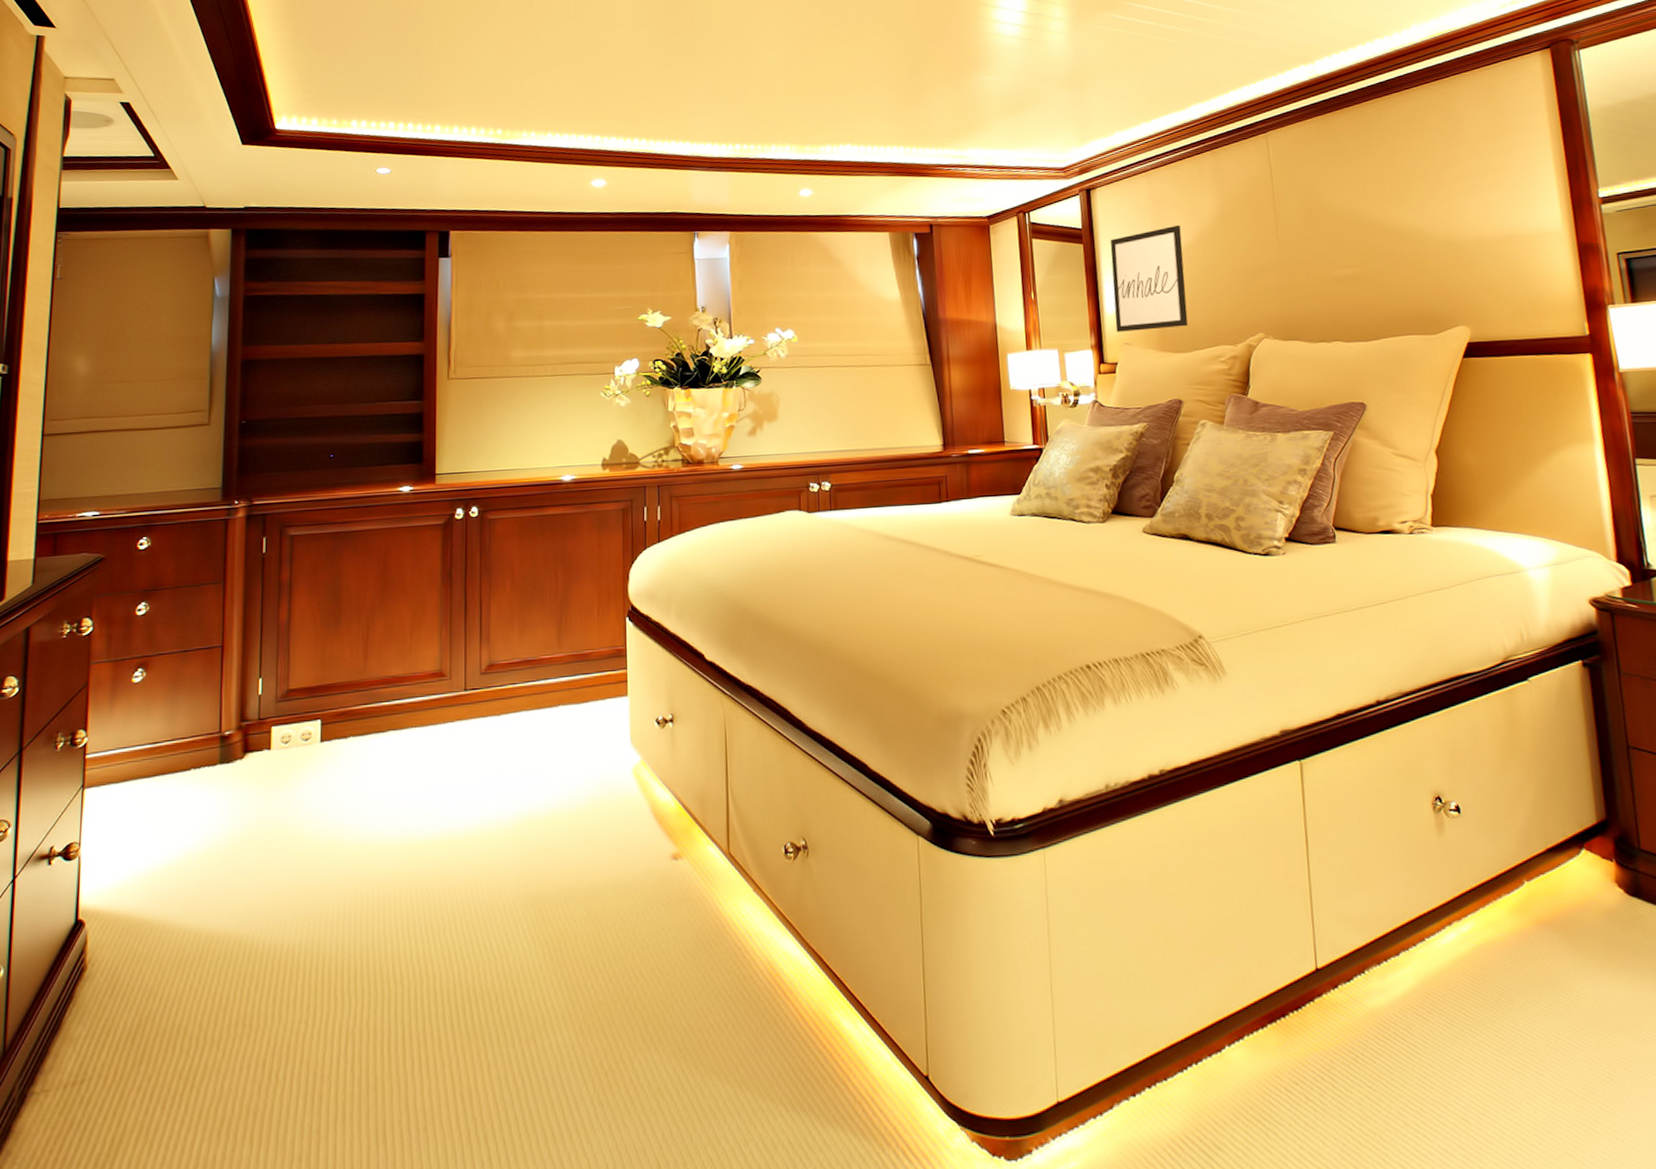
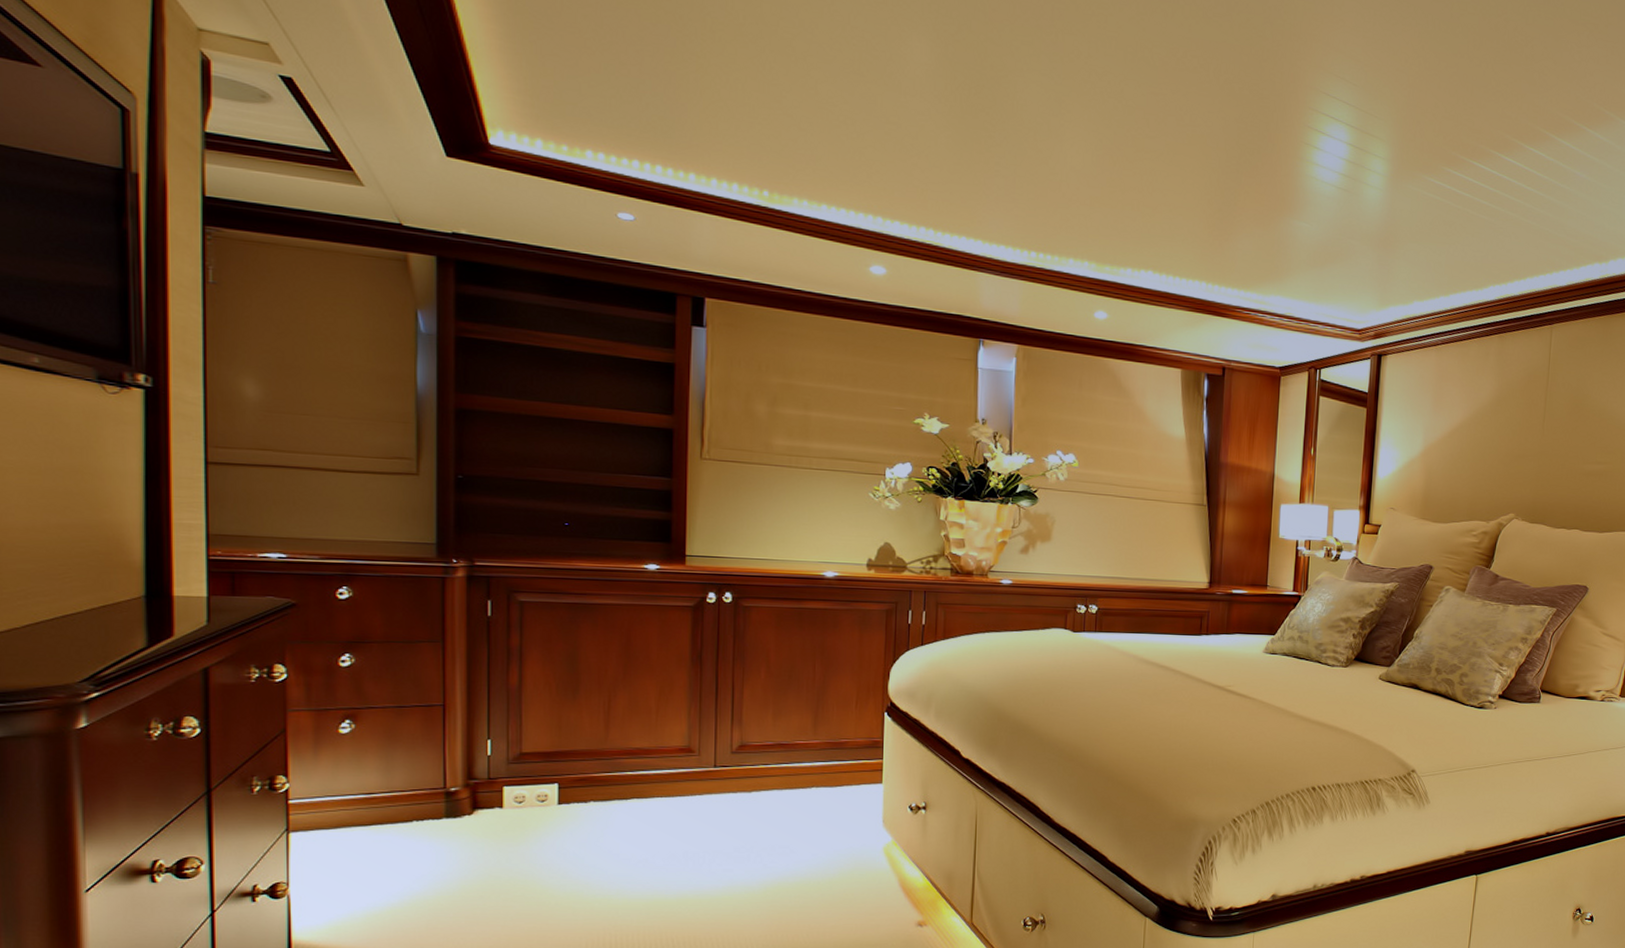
wall art: present [1110,225,1188,332] -> none [1384,402,1459,499]

